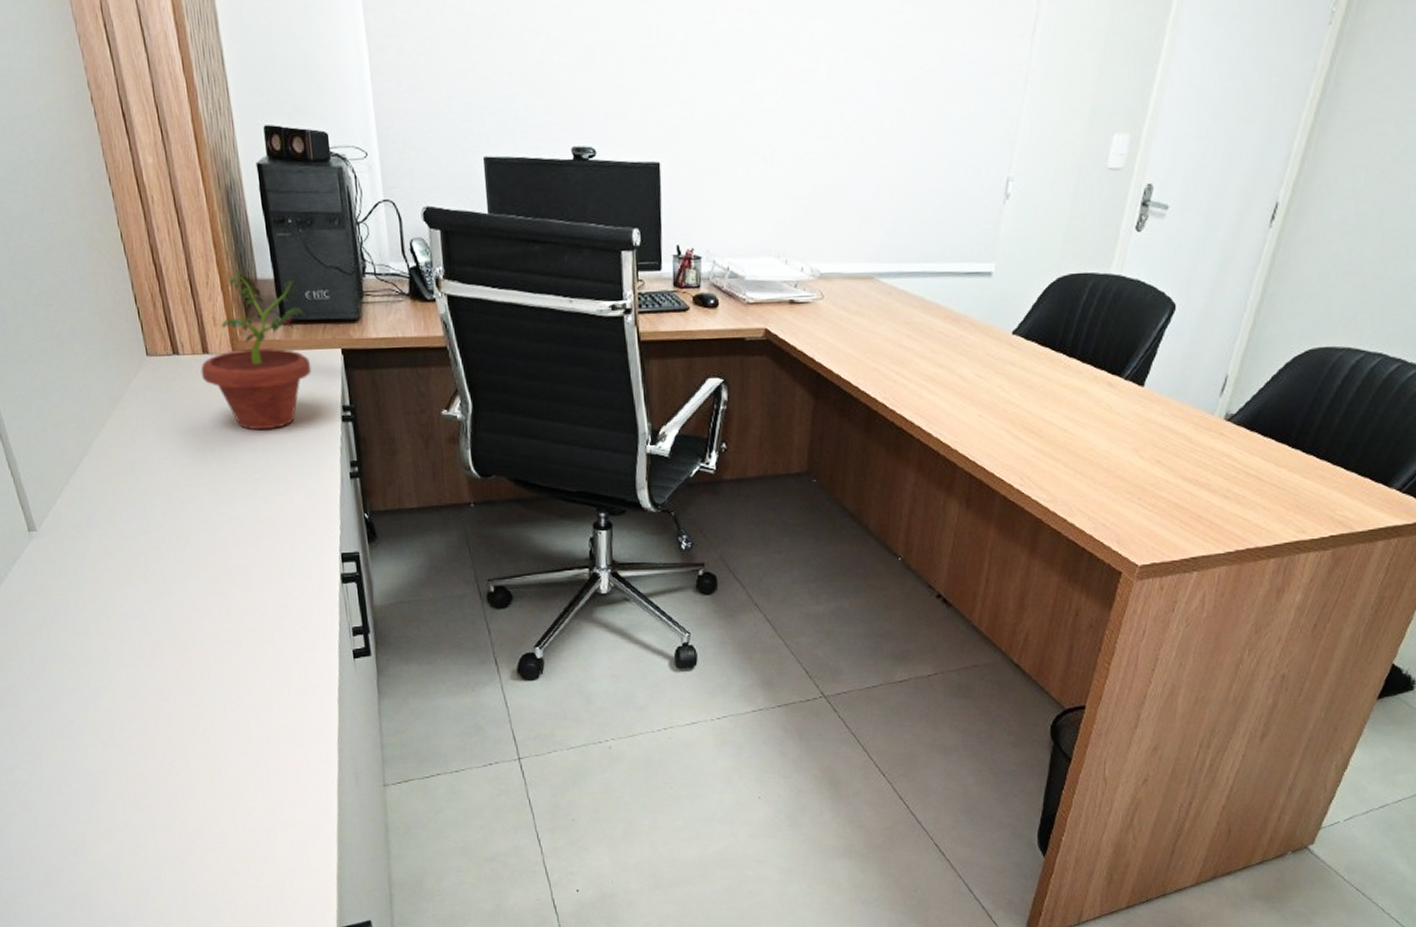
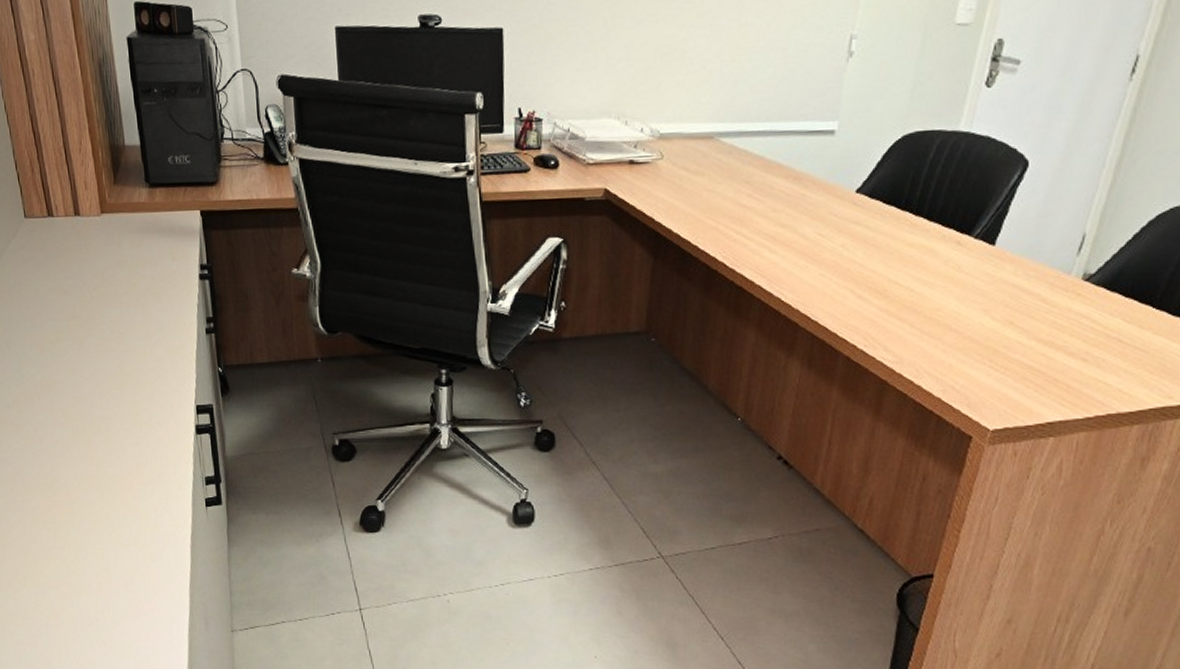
potted plant: present [200,270,312,431] -> none [72,137,173,288]

